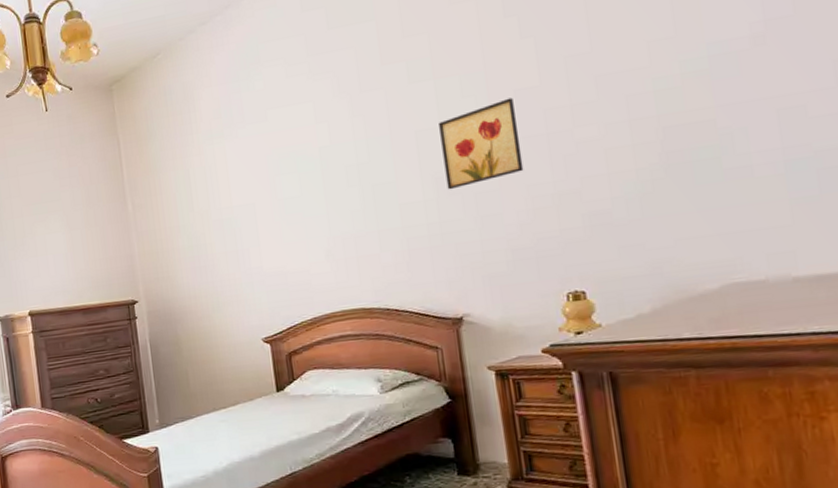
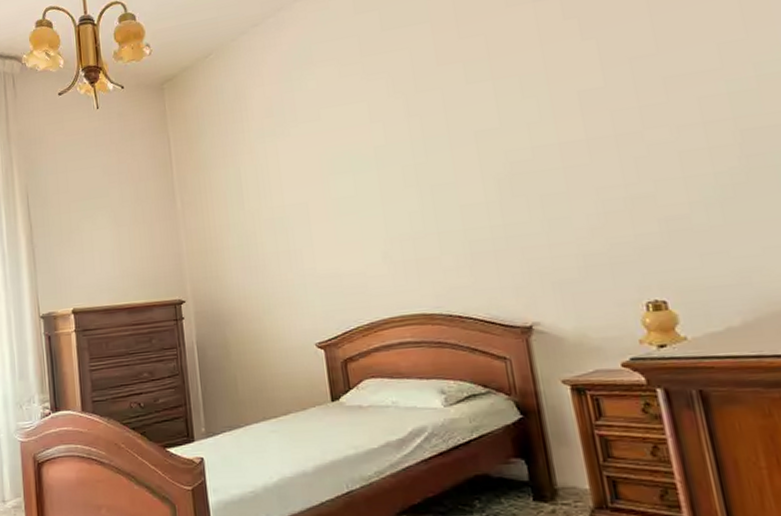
wall art: present [439,97,524,190] -> none [499,98,592,192]

